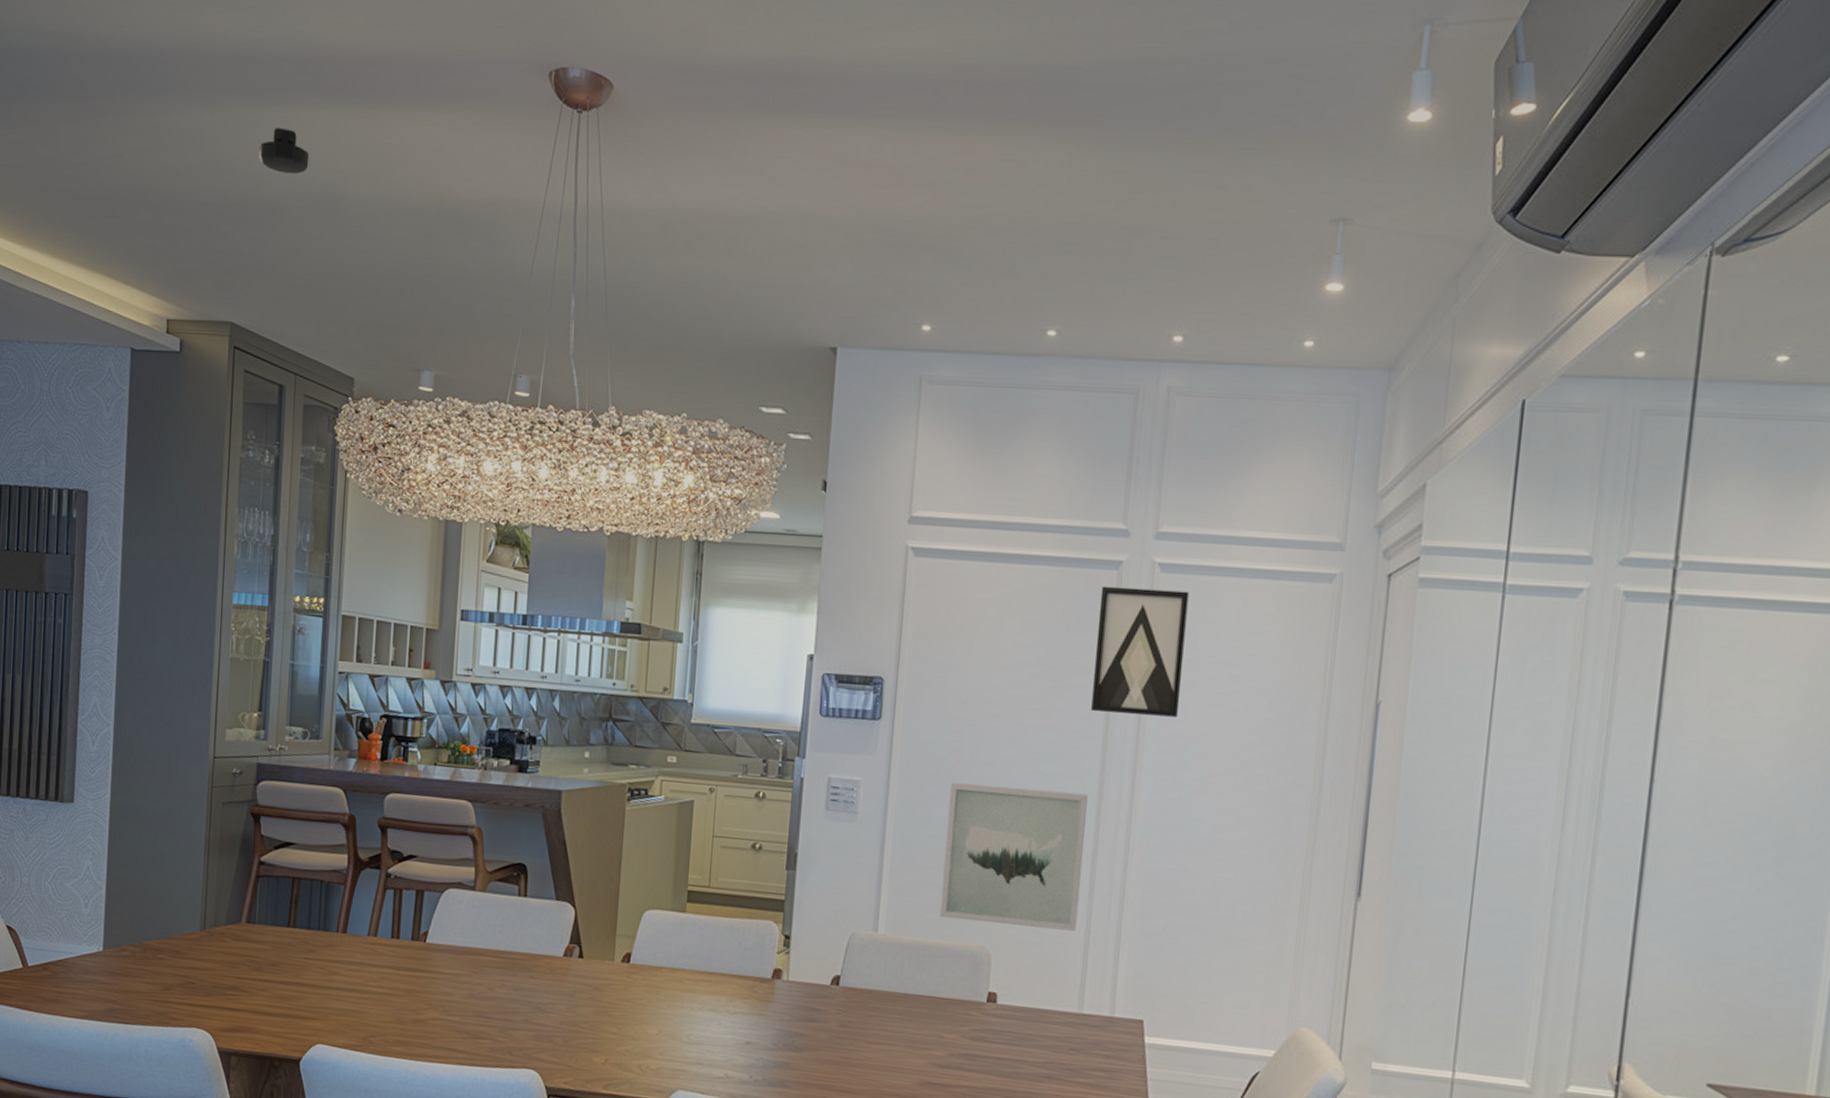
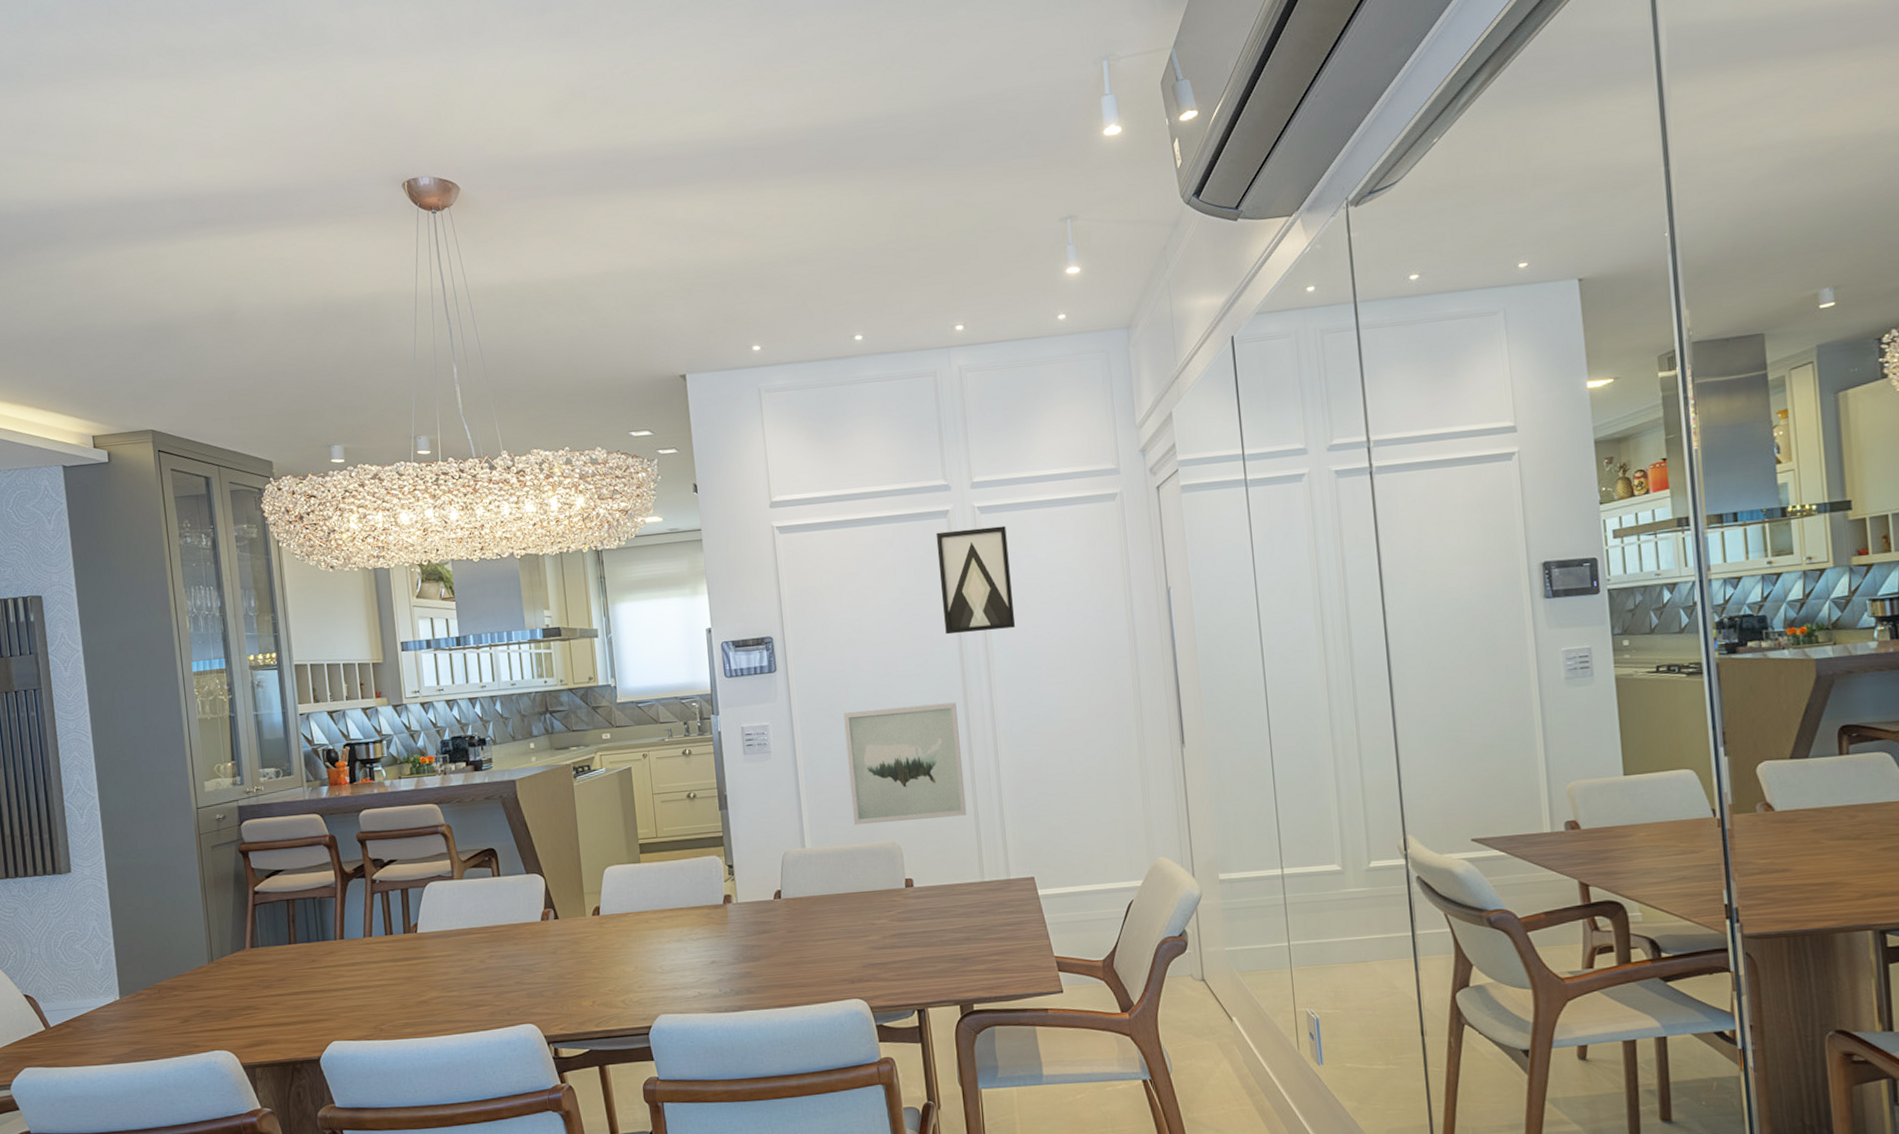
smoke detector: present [259,128,309,174] -> none [154,259,202,297]

